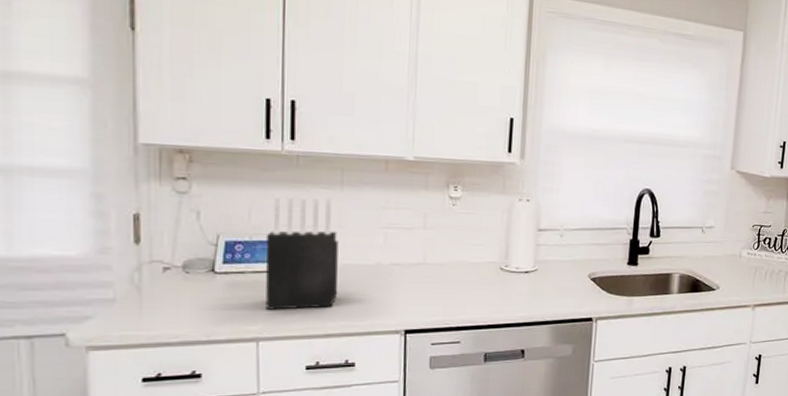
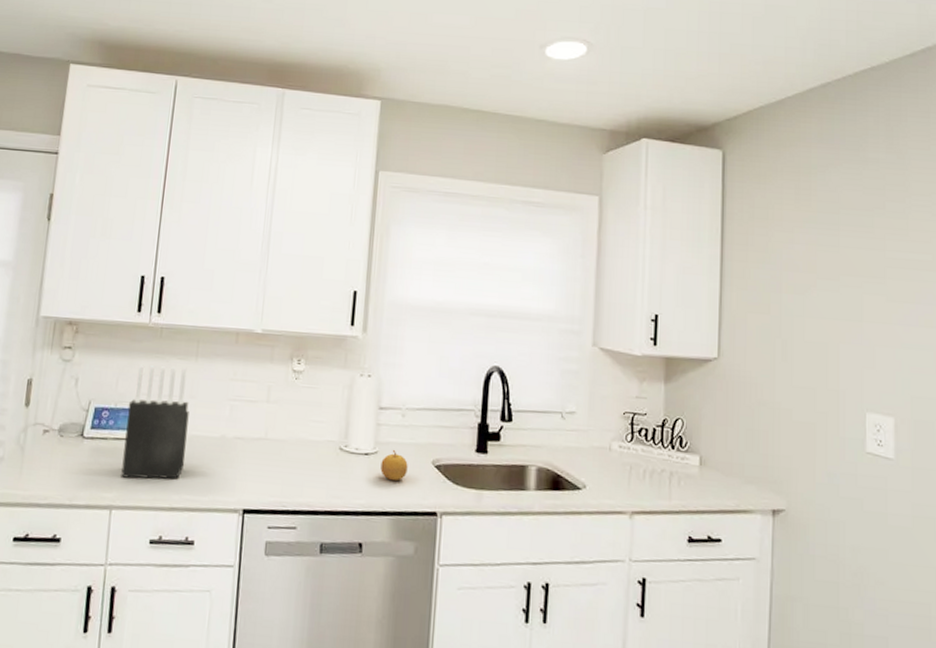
fruit: none [540,266,566,293] -> present [380,449,408,481]

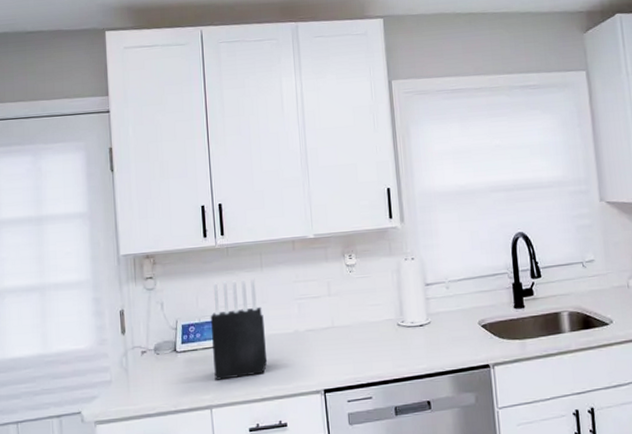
fruit: present [380,449,408,481] -> none [435,317,459,344]

